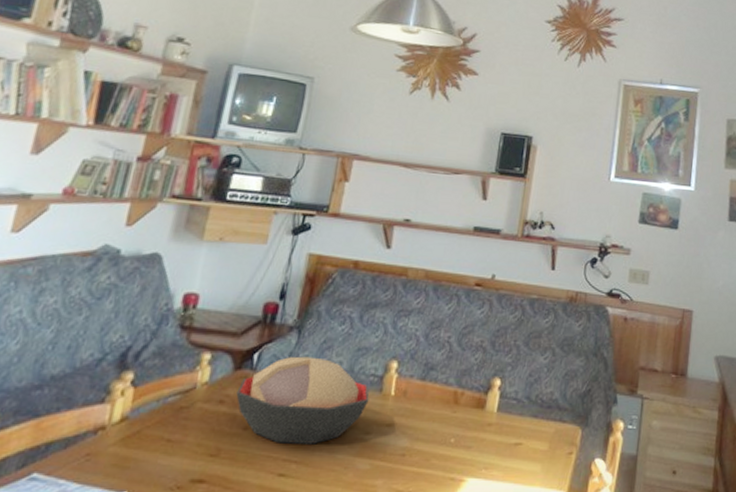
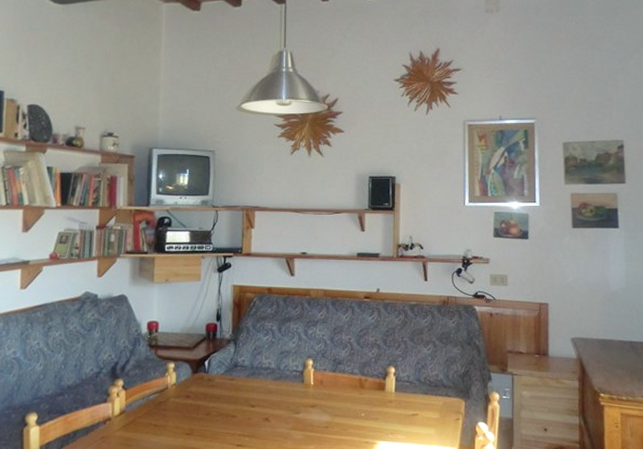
decorative bowl: present [236,356,370,444] -> none [197,360,295,424]

